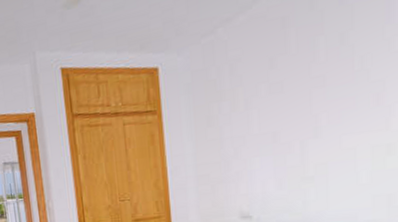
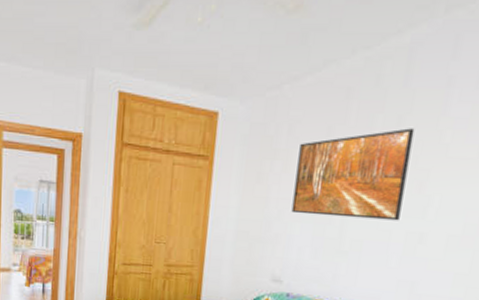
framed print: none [244,43,362,149] -> present [291,128,415,221]

